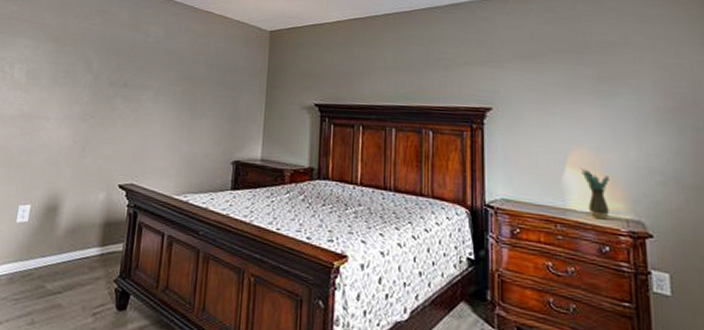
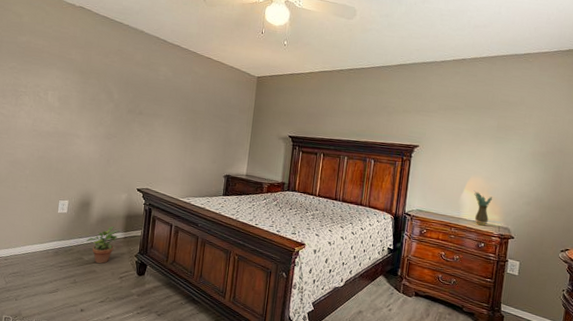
potted plant: none [51,239,95,295] -> present [86,226,120,264]

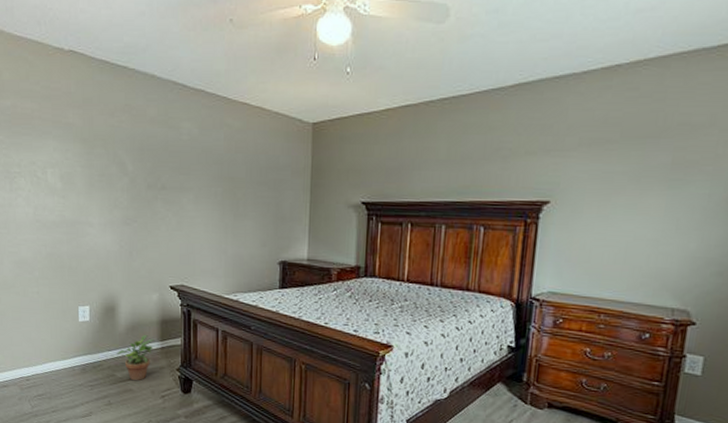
vase: present [474,191,492,226] -> none [634,261,663,309]

